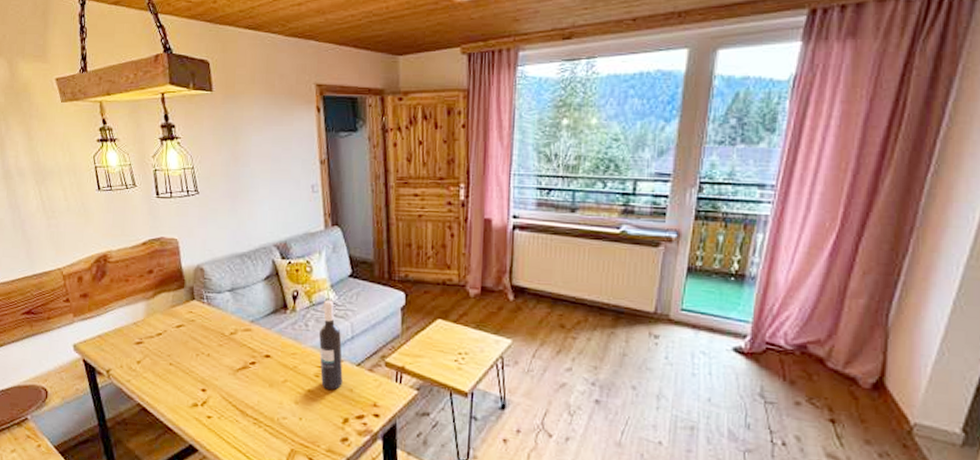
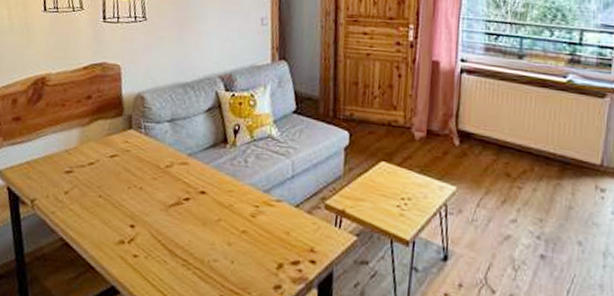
wine bottle: present [318,300,343,390] -> none [257,136,281,232]

